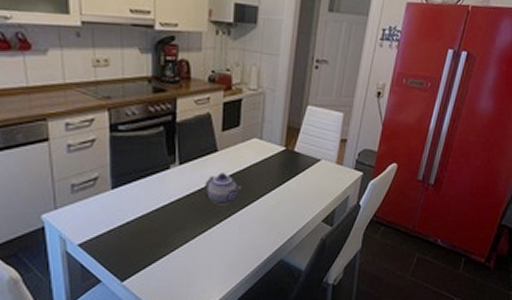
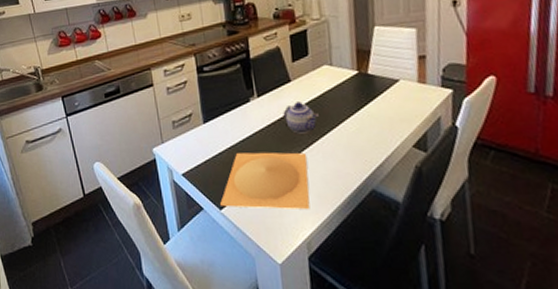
plate: none [123,222,224,280] -> present [220,152,310,209]

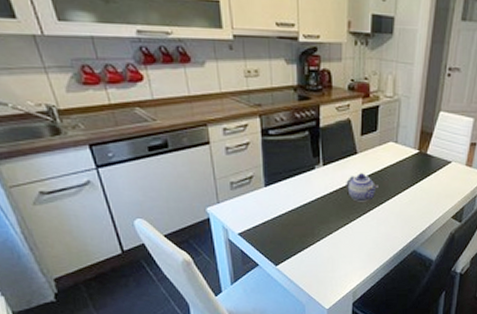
plate: present [220,152,310,209] -> none [276,216,363,266]

